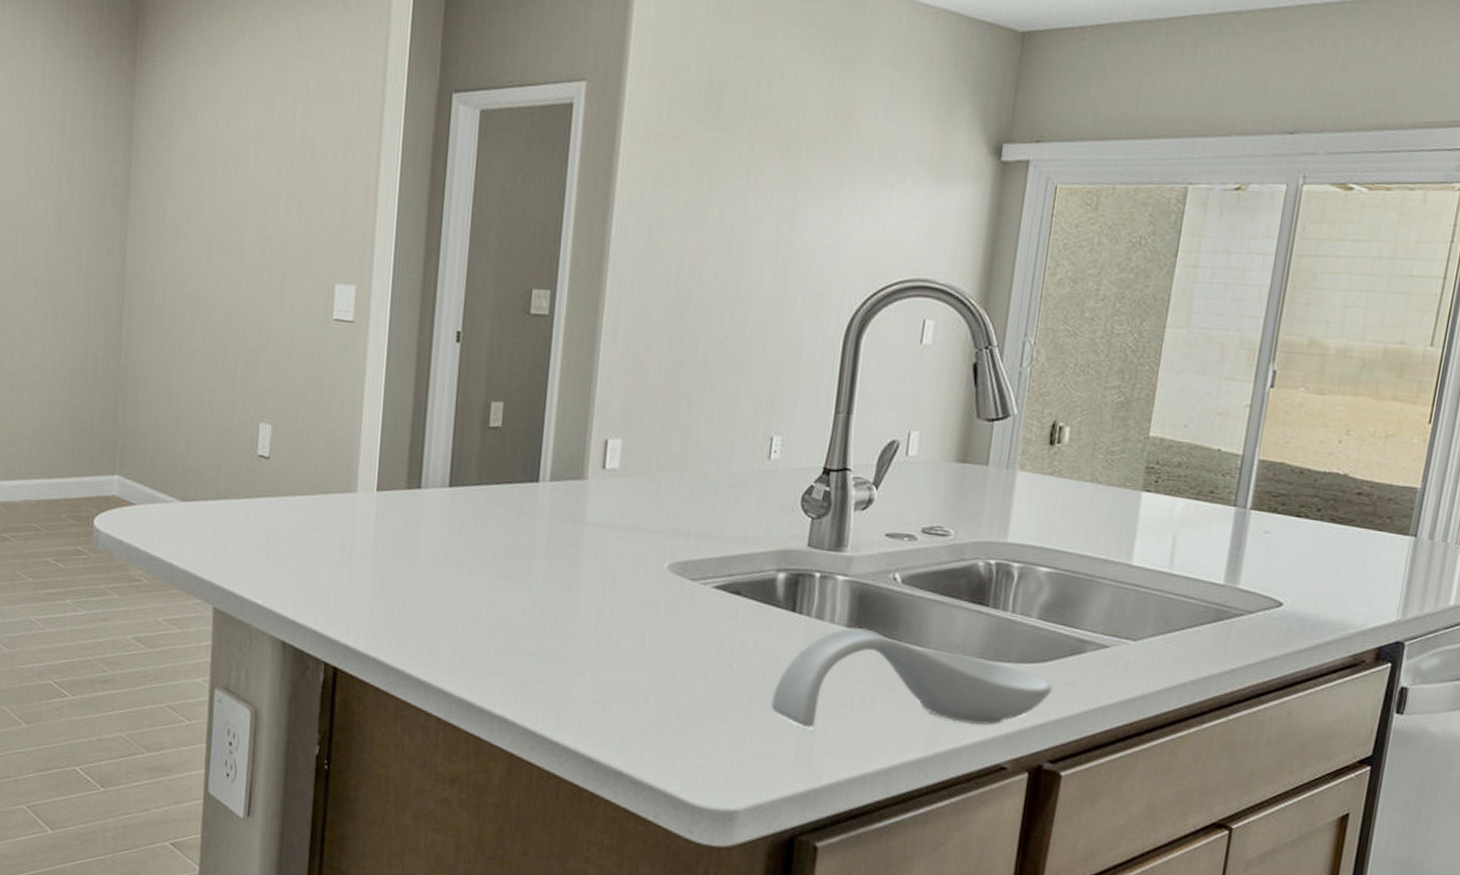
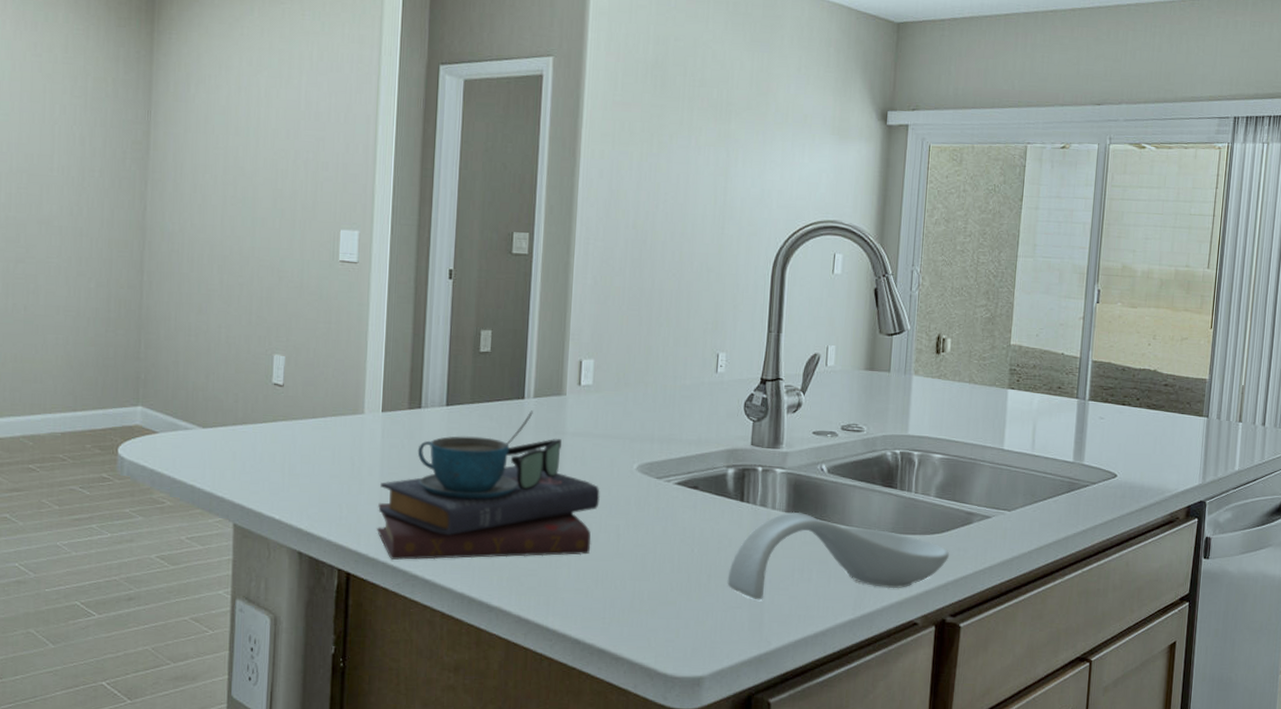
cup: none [368,495,624,663] -> present [377,410,600,560]

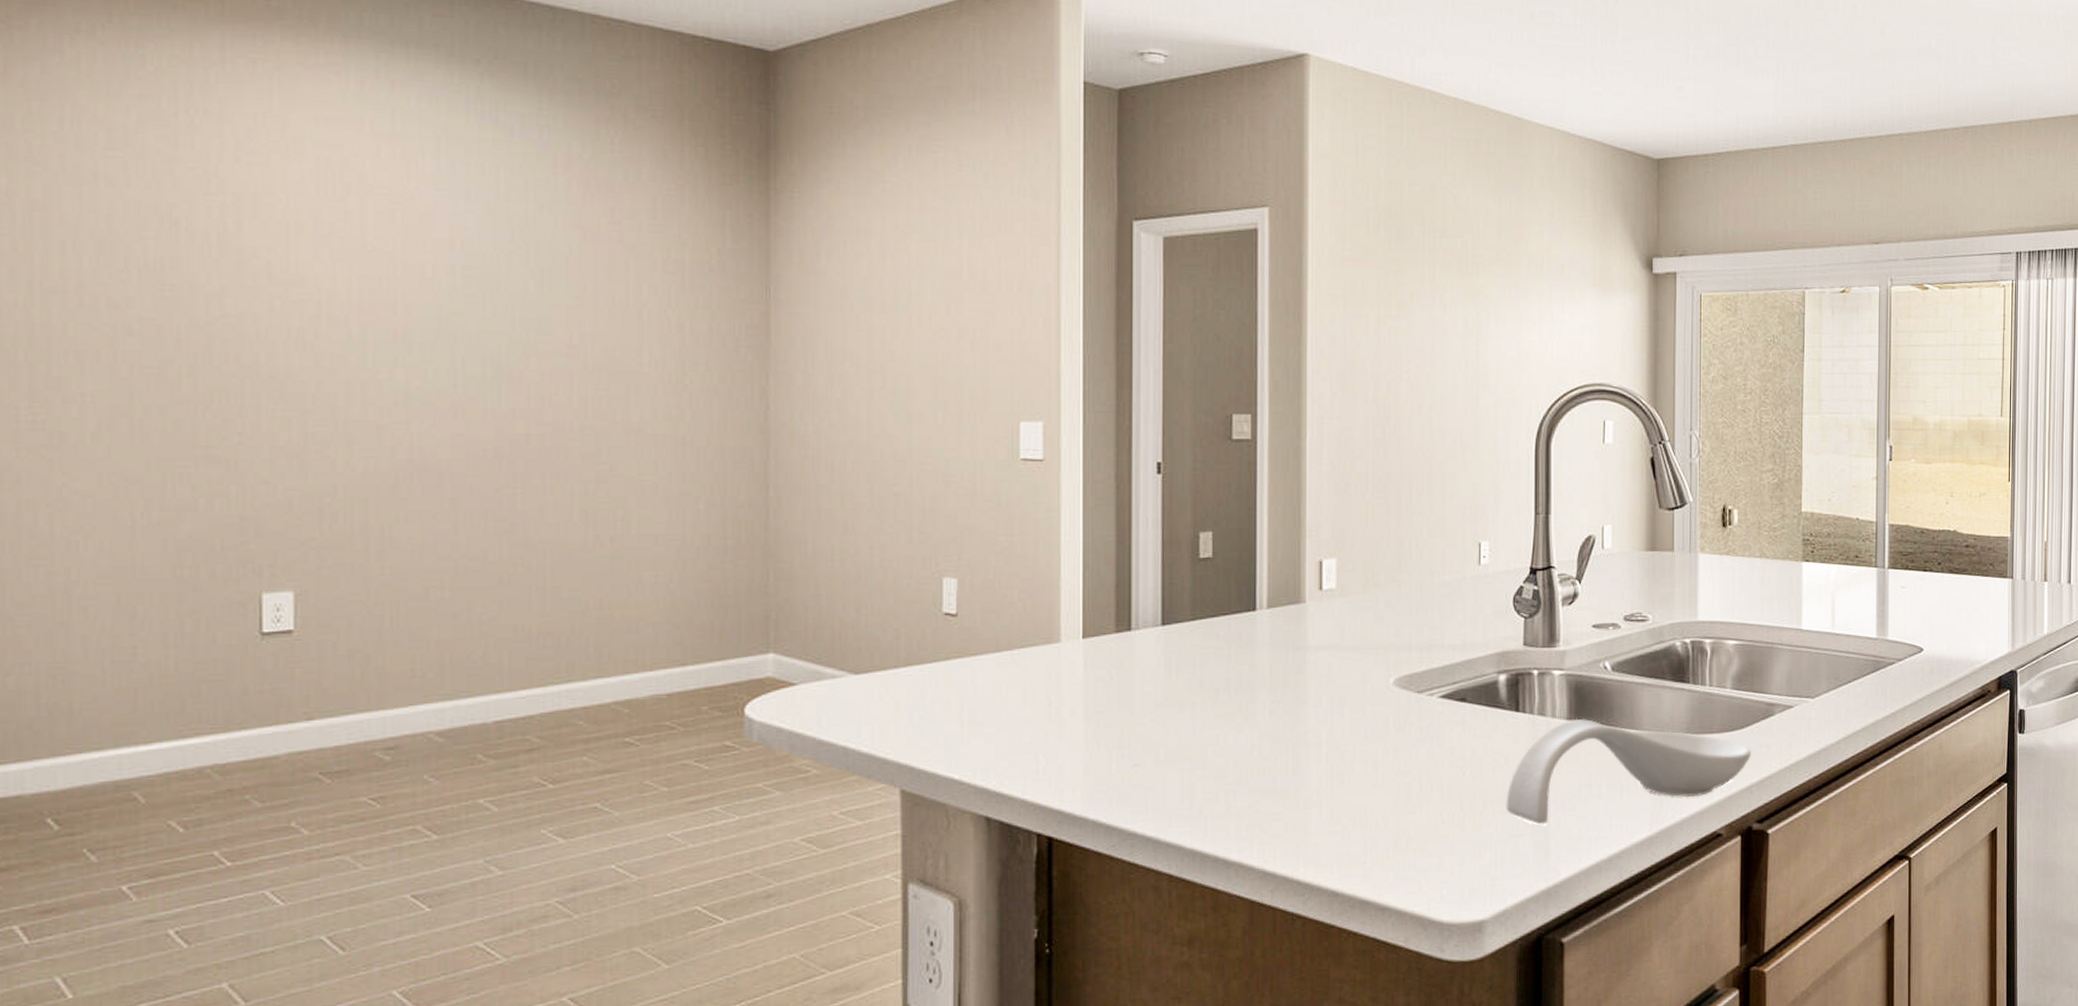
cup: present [377,410,600,560] -> none [1084,623,1352,816]

